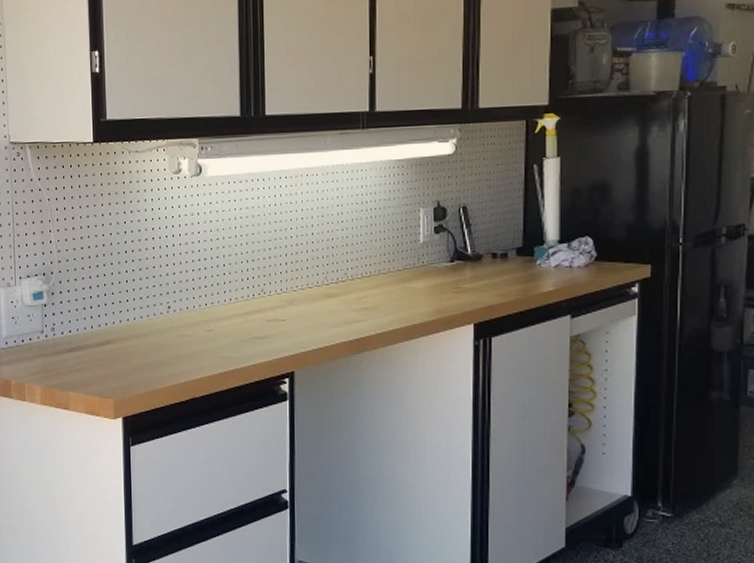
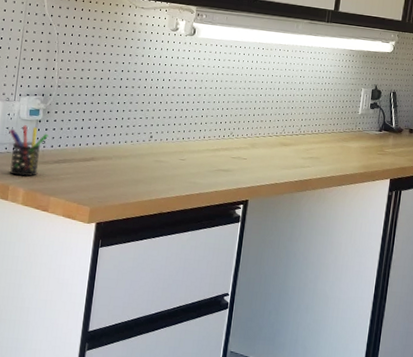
pen holder: none [15,312,57,371] -> present [9,125,49,177]

